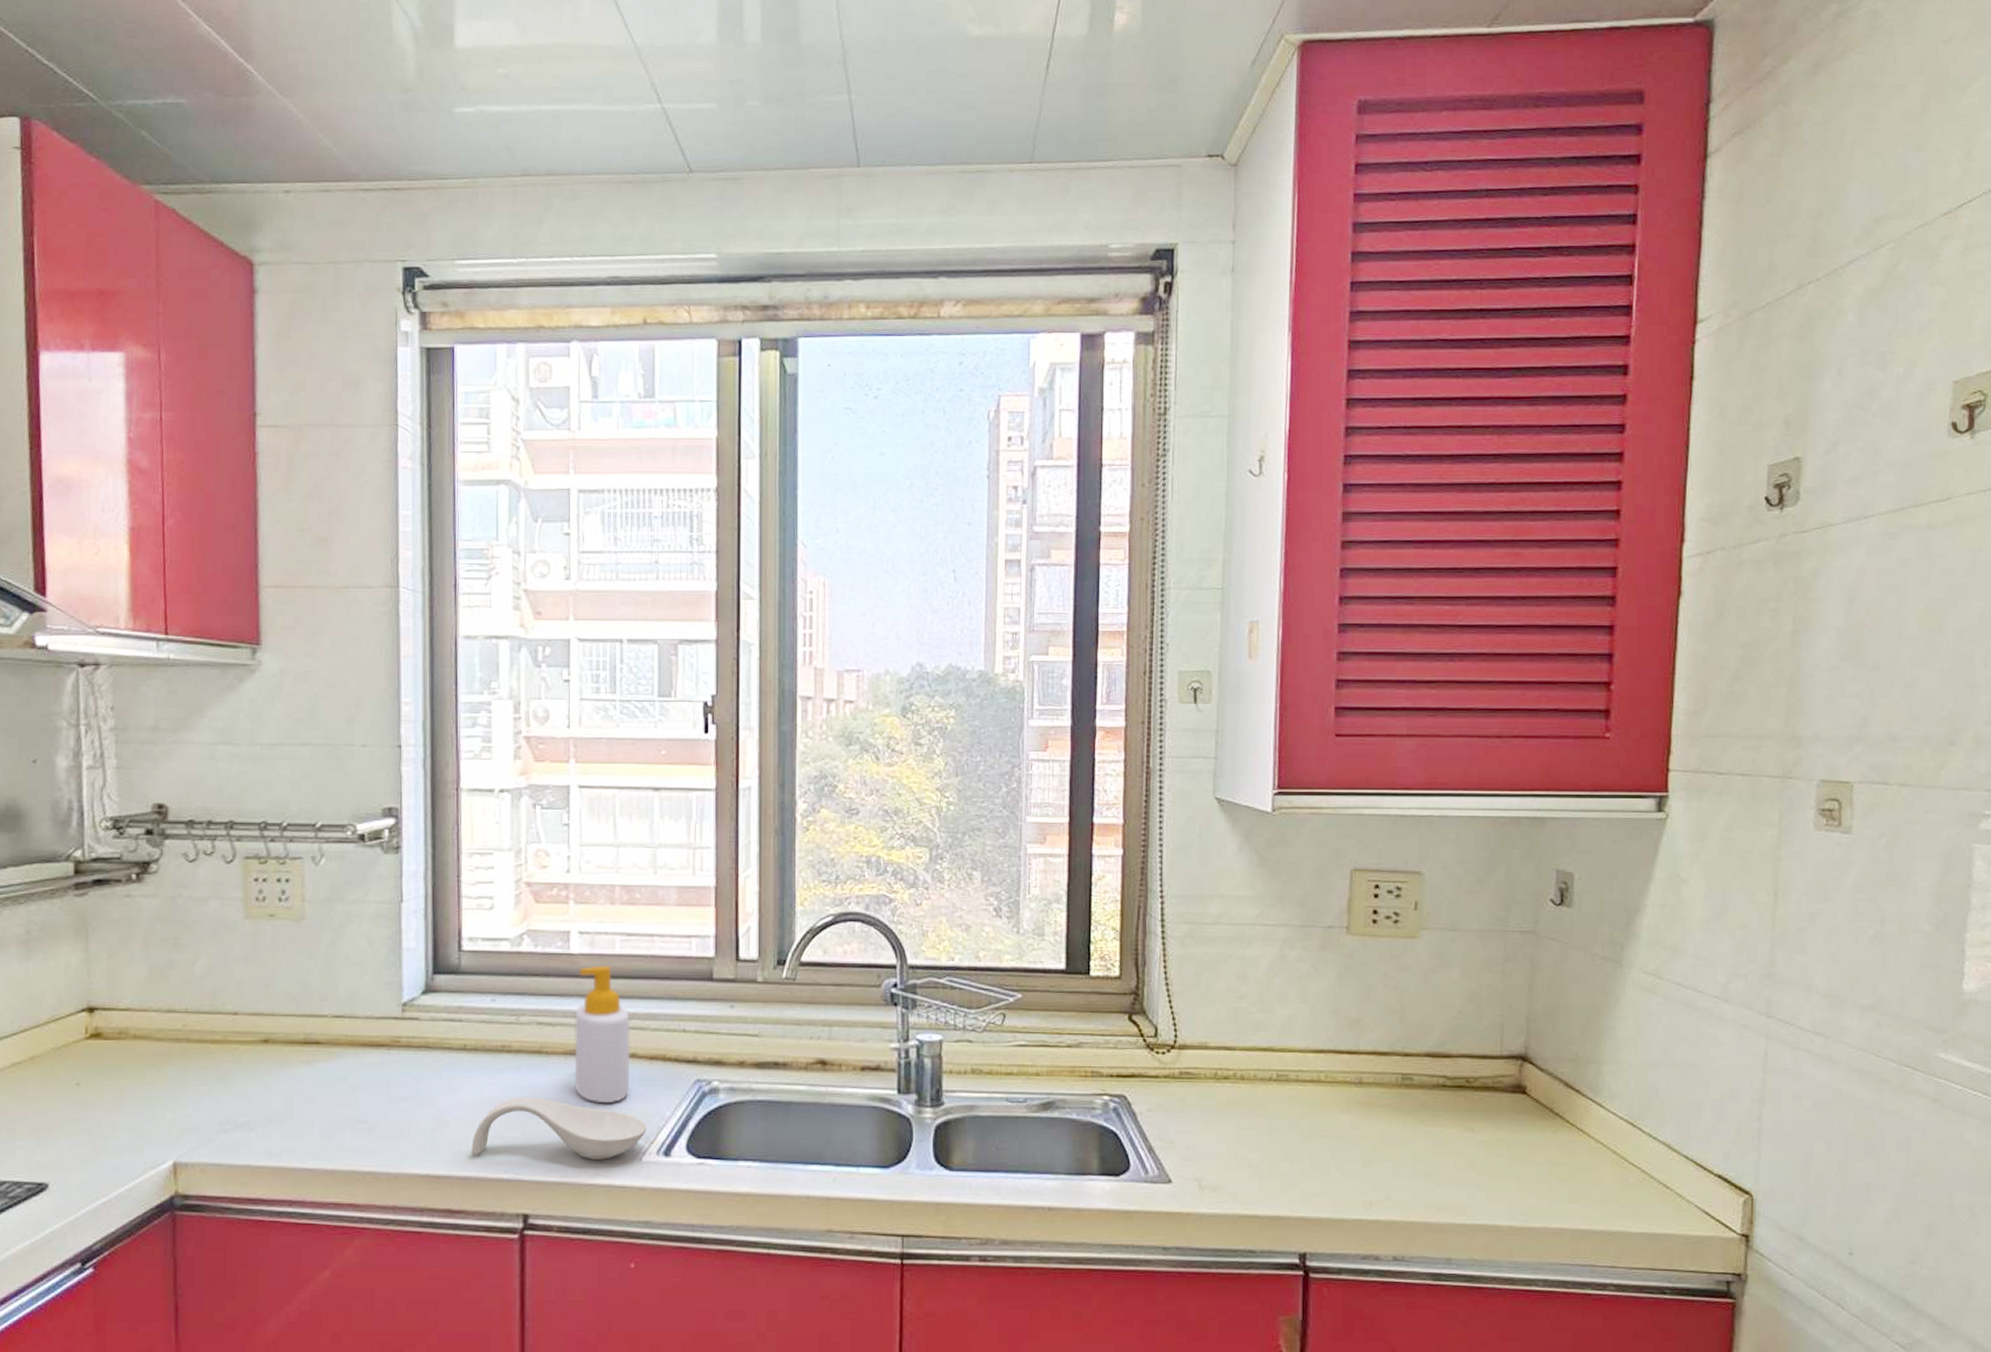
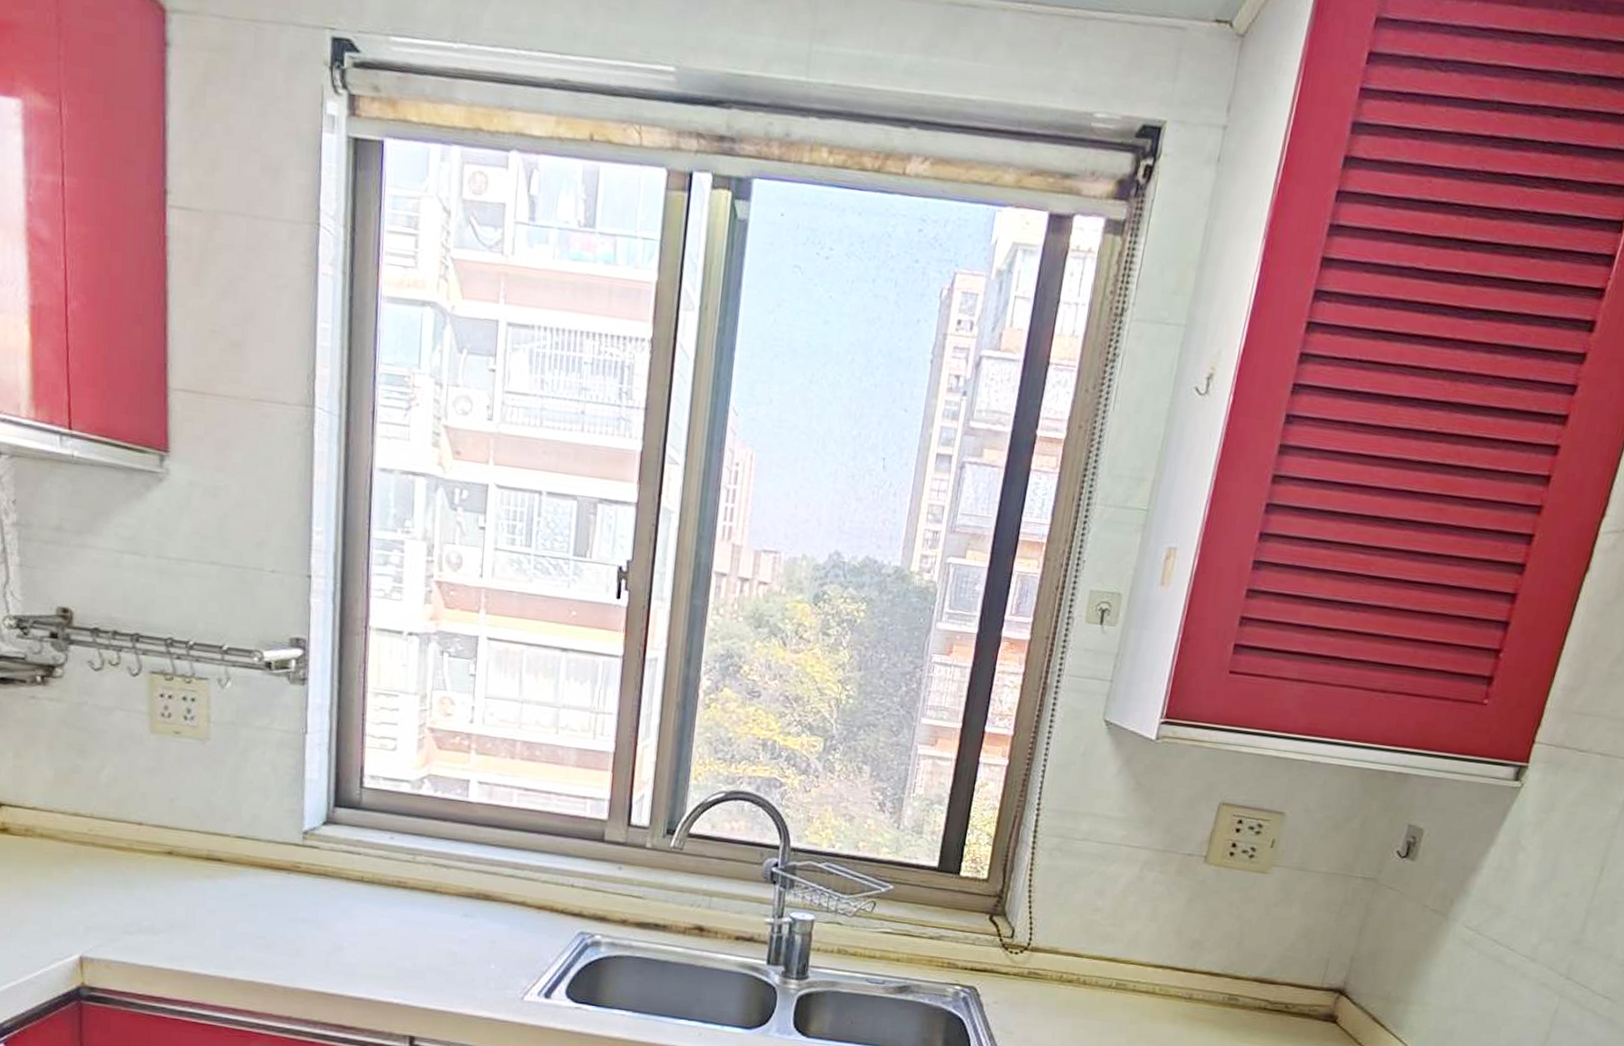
spoon rest: present [471,1097,647,1159] -> none [364,930,531,995]
soap bottle: present [574,965,631,1104] -> none [465,815,522,946]

